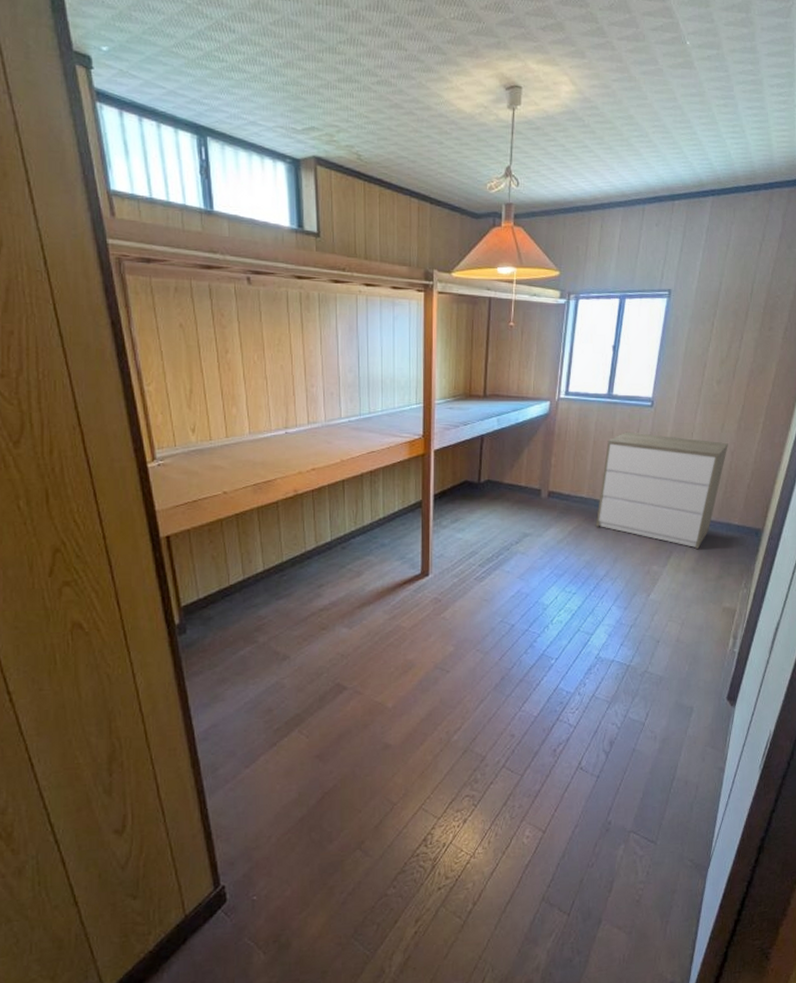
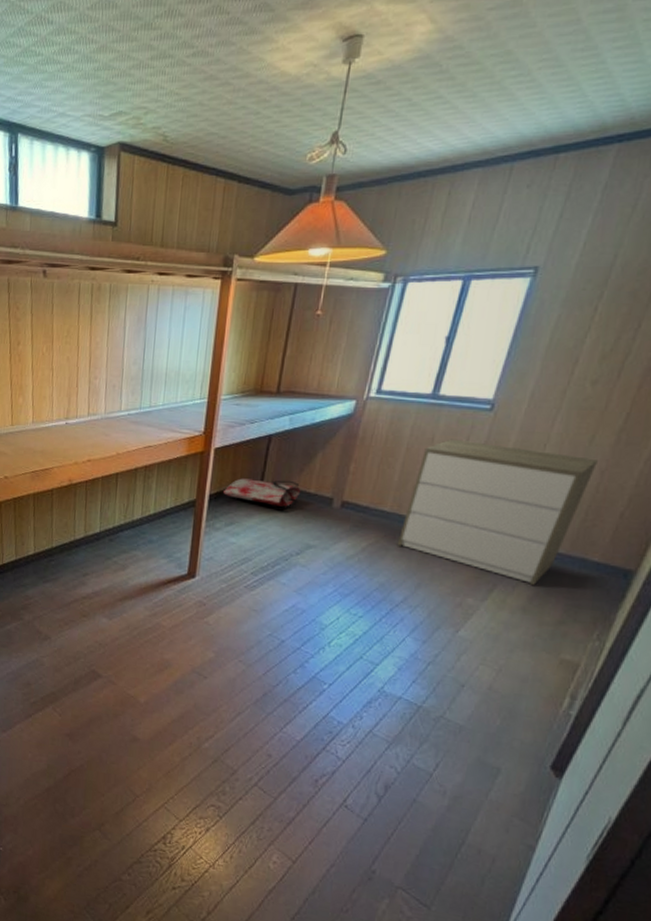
bag: none [446,476,514,504] -> present [223,478,301,511]

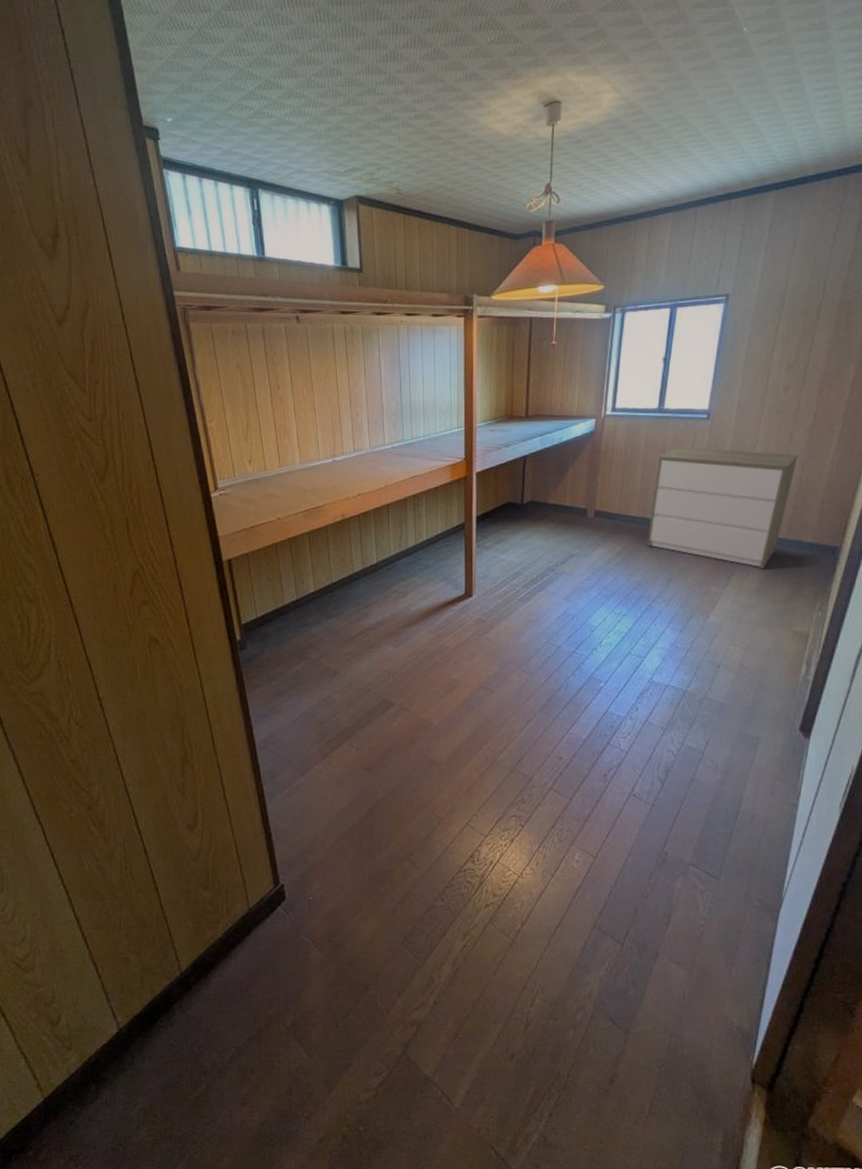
bag: present [223,478,301,511] -> none [489,496,558,525]

